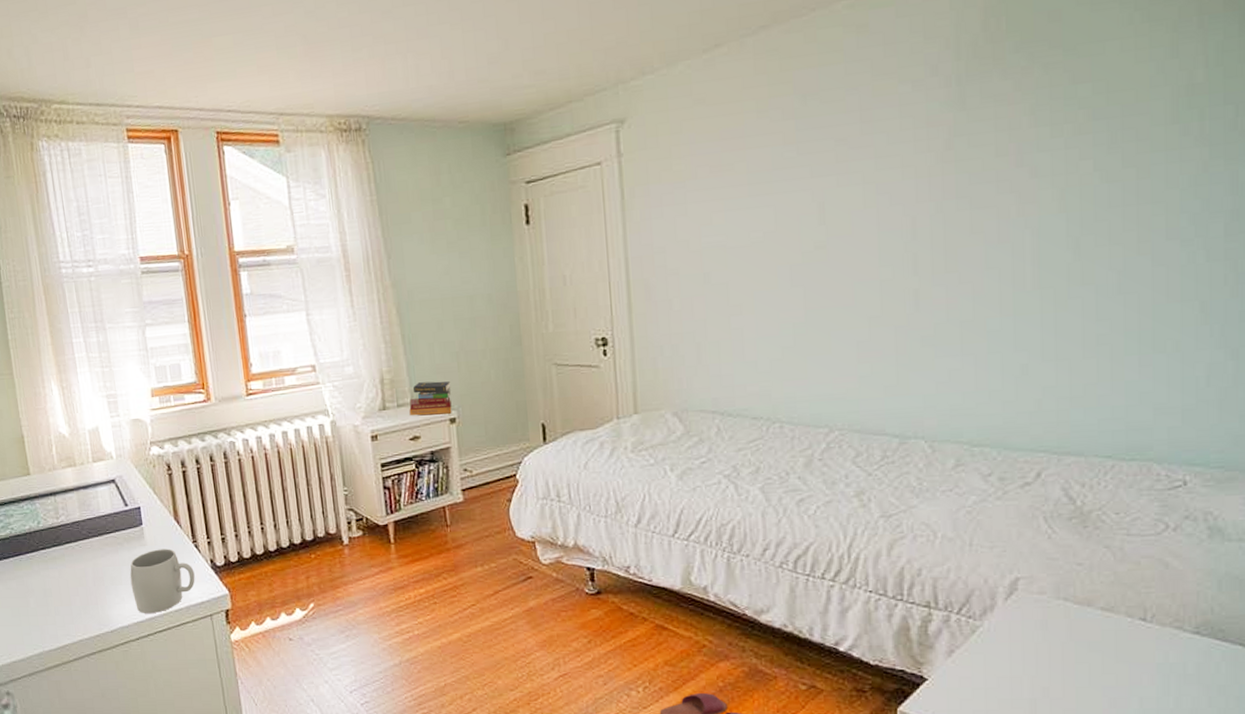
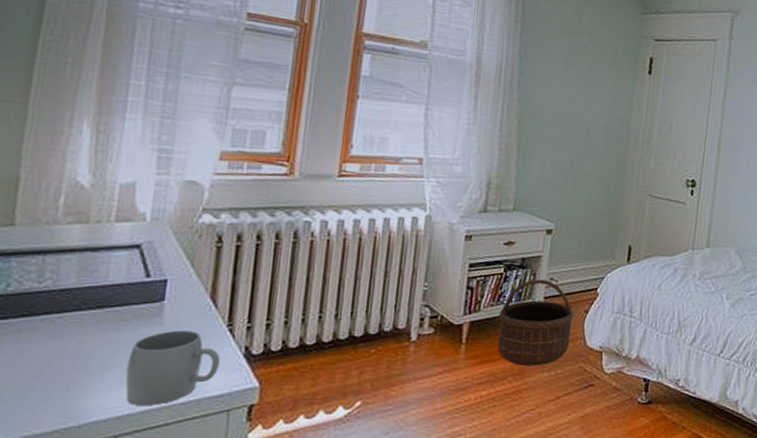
books: present [409,381,452,416] -> none [509,192,555,225]
basket: none [420,471,498,562] -> present [497,279,575,366]

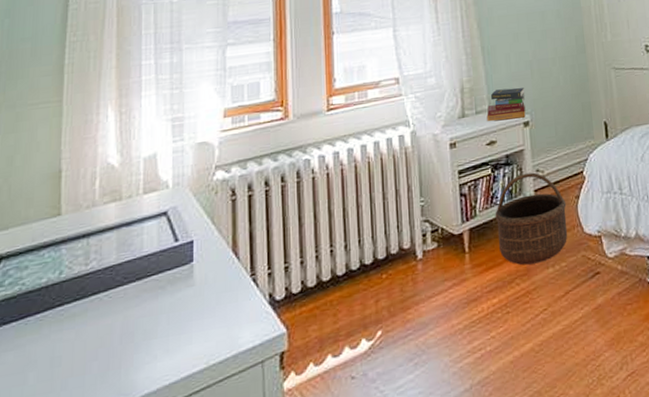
mug: present [125,330,220,406] -> none [168,286,248,372]
books: none [509,192,555,225] -> present [486,87,526,122]

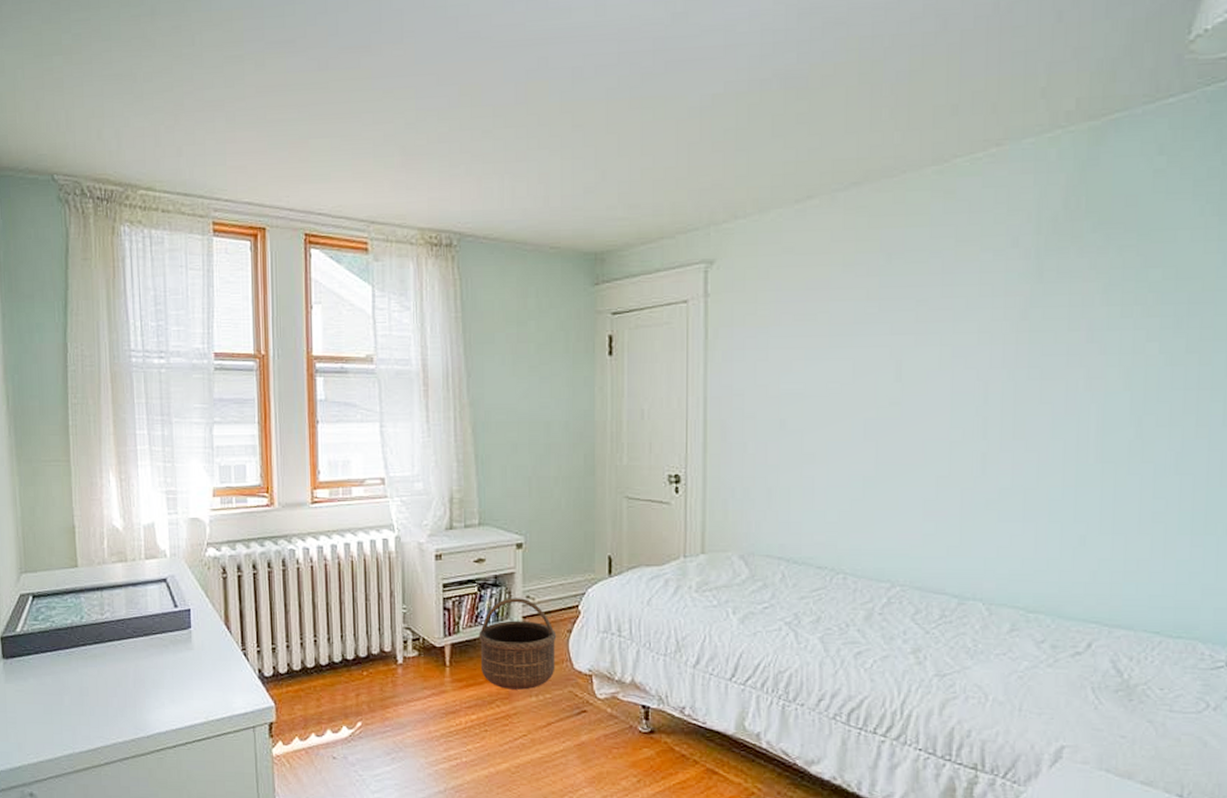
books: present [486,87,526,122] -> none [476,505,521,539]

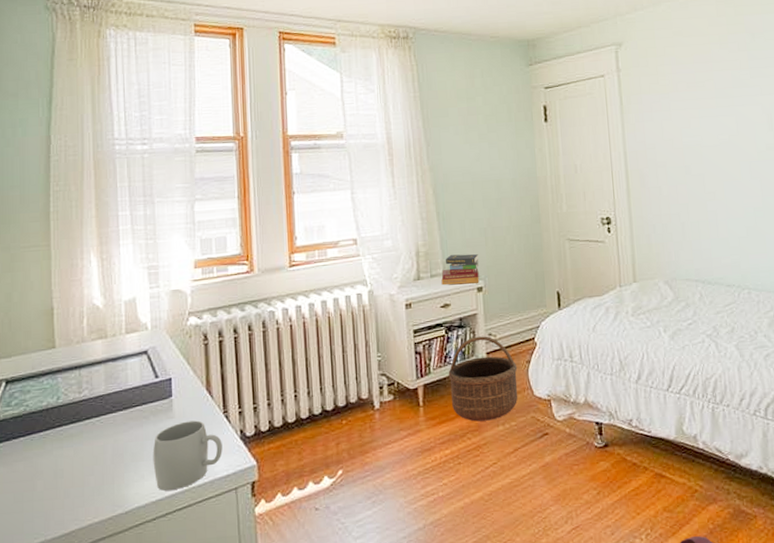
mug: none [172,654,241,721] -> present [153,420,223,491]
books: none [476,505,521,539] -> present [441,254,479,286]

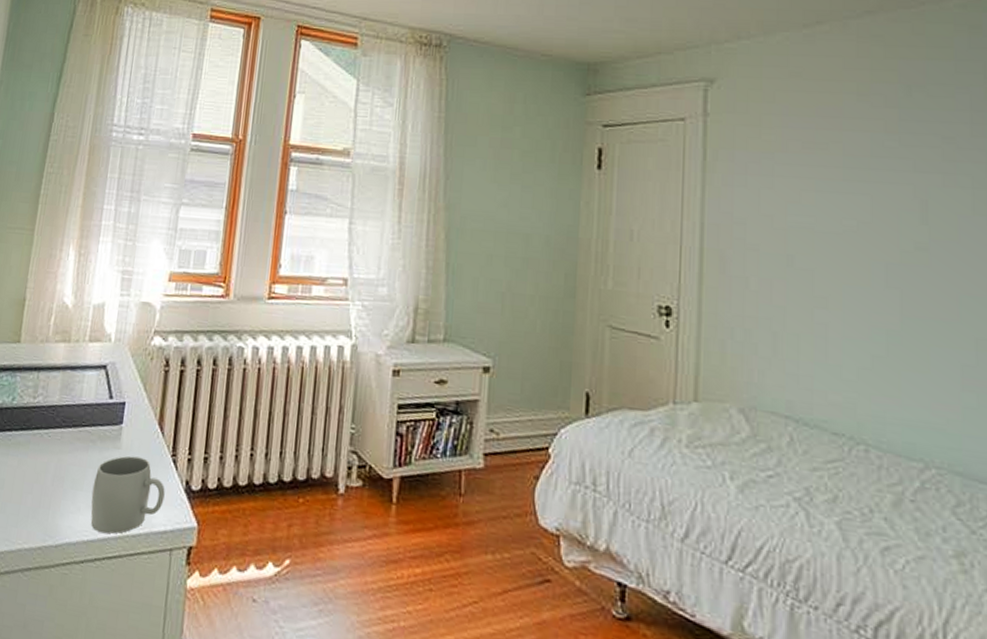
books: present [441,254,479,286] -> none [440,319,491,361]
basket: present [448,336,518,422] -> none [432,429,522,544]

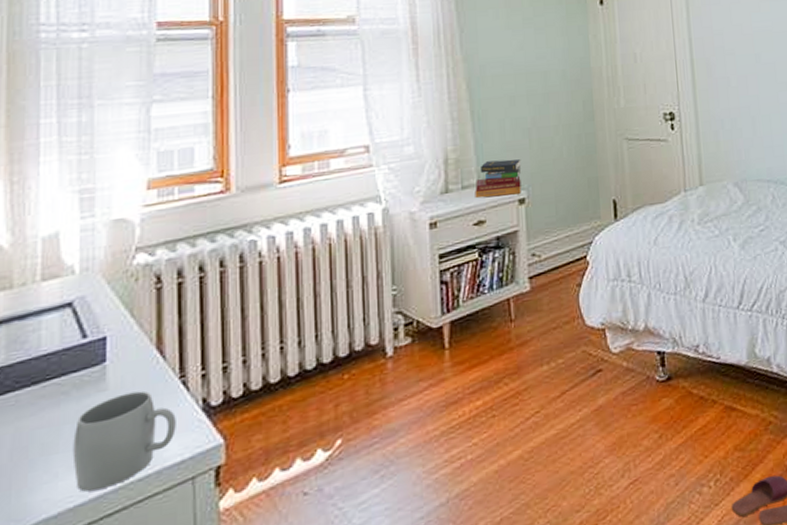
books: none [440,319,491,361] -> present [475,159,522,199]

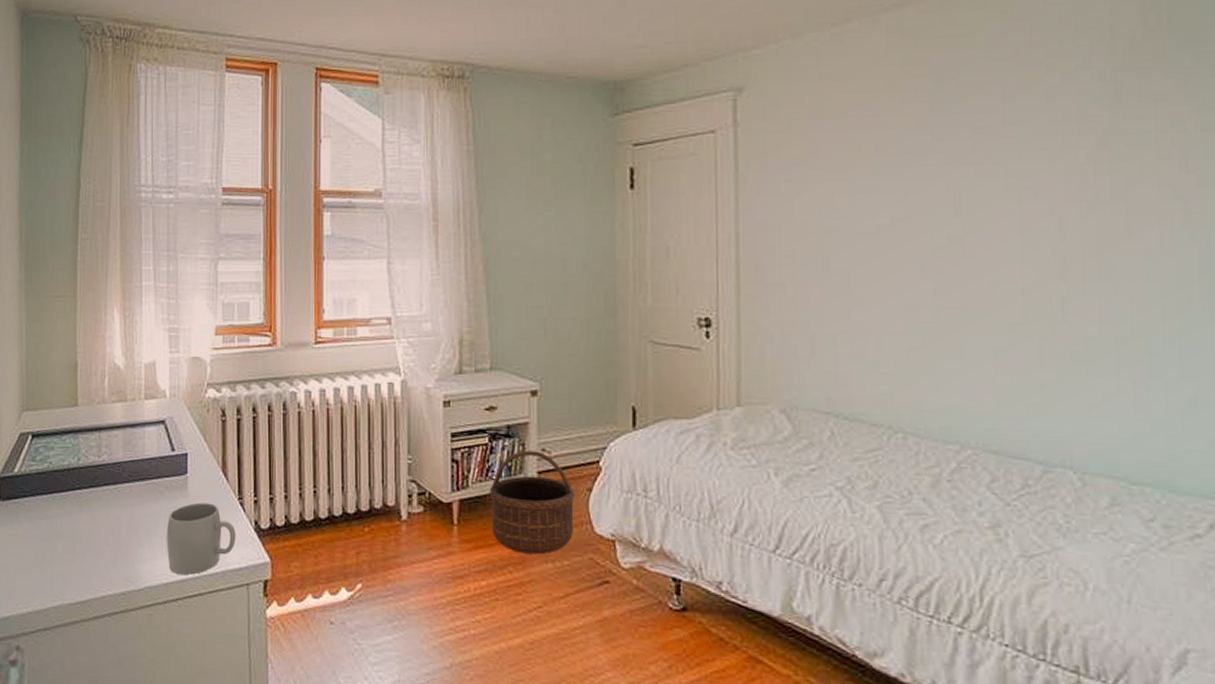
books: present [475,159,522,199] -> none [487,348,535,385]
basket: none [481,257,567,363] -> present [489,450,575,555]

